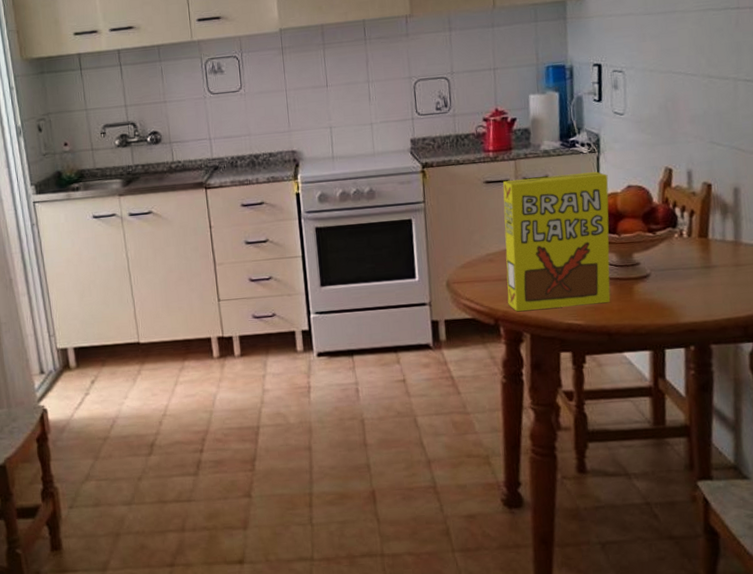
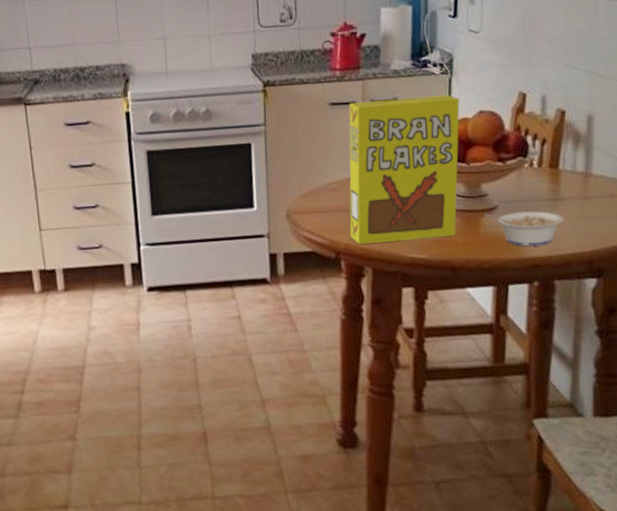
legume: none [638,278,717,313] -> present [485,211,564,247]

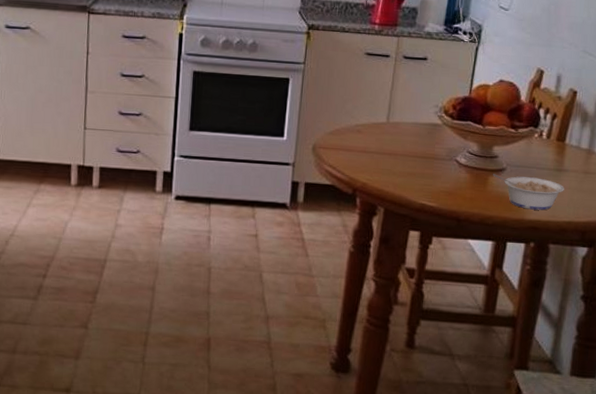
cereal box: present [349,95,460,245] -> none [368,55,483,190]

